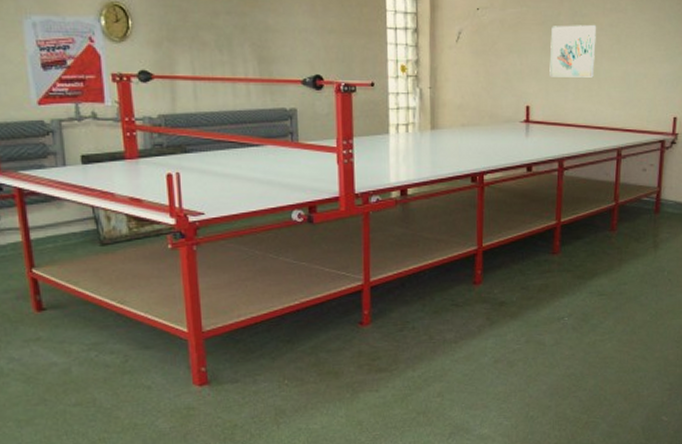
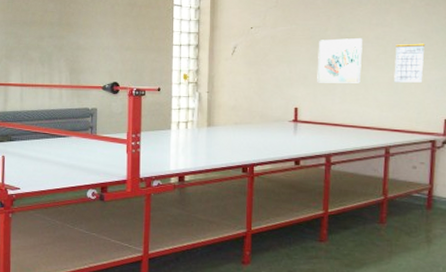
calendar: none [627,32,658,77] -> present [394,43,426,82]

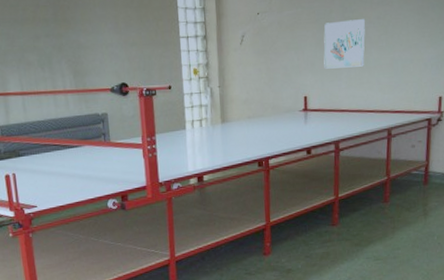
calendar: present [394,43,426,82] -> none [394,21,423,63]

